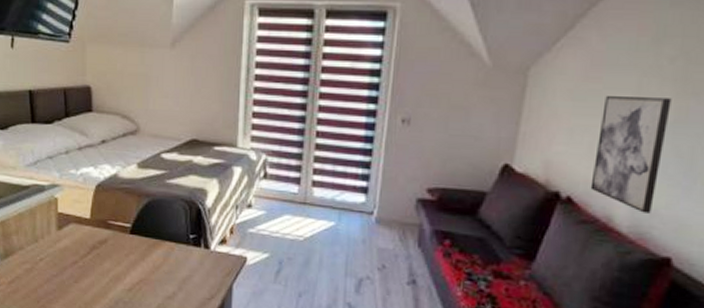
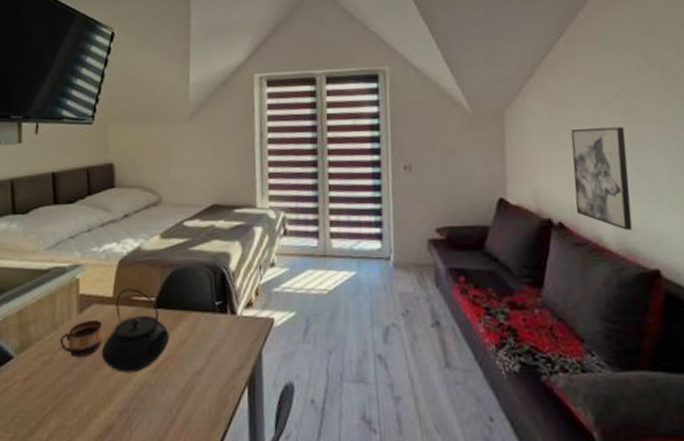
cup: none [41,237,80,269] -> present [60,320,103,356]
teapot: none [79,212,145,290] -> present [101,288,170,373]

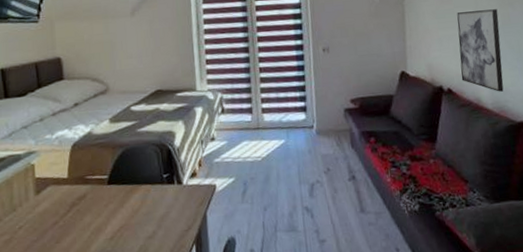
cup: present [60,320,103,356] -> none [20,199,60,234]
teapot: present [101,288,170,373] -> none [59,169,124,244]

